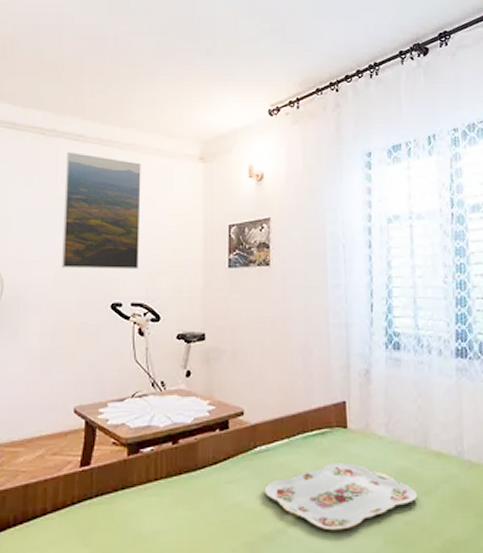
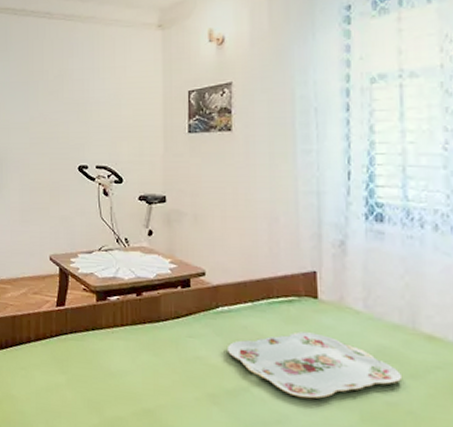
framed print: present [62,151,141,270] -> none [35,28,103,135]

